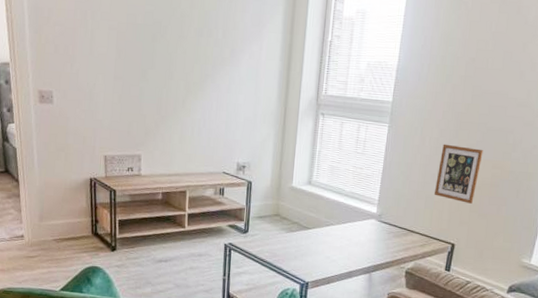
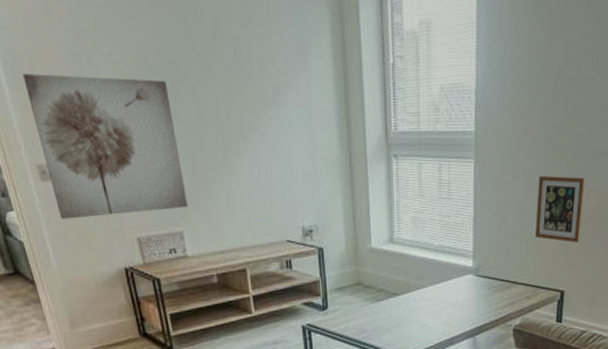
wall art: none [41,22,149,137] -> present [23,74,188,220]

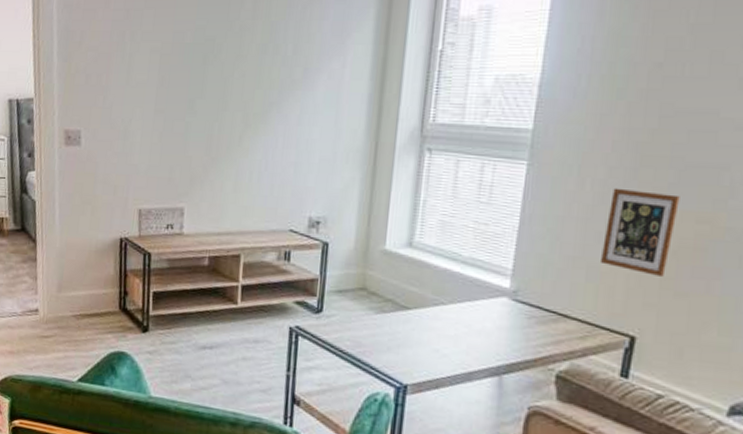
wall art: present [23,74,188,220] -> none [71,48,199,184]

